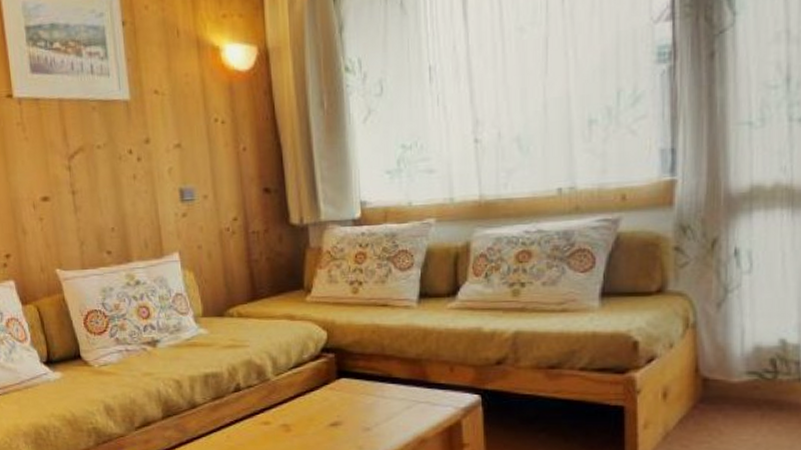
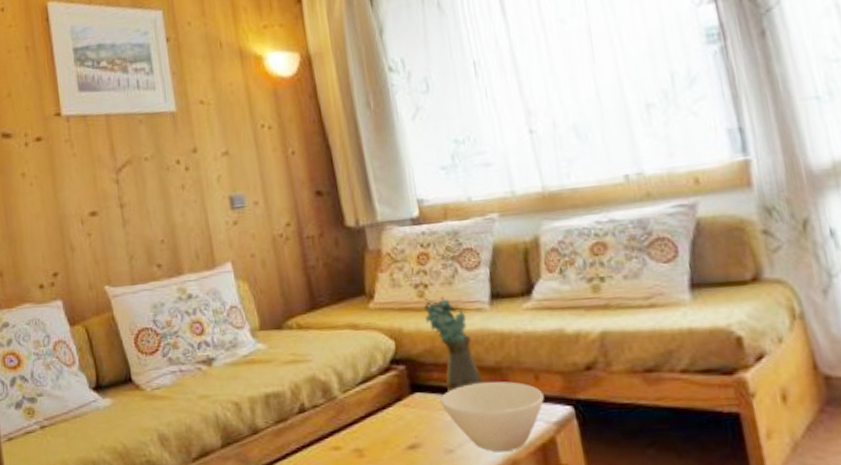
vase: none [357,294,403,379] -> present [423,297,483,392]
bowl: none [363,371,456,432] -> present [440,381,544,452]

